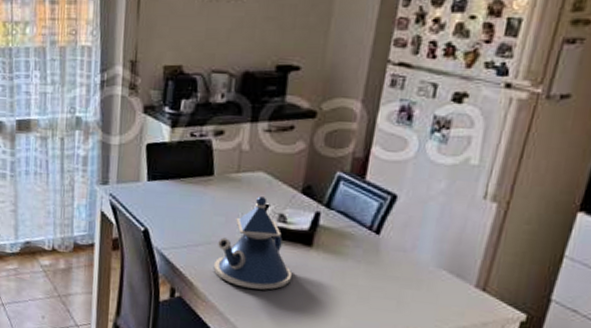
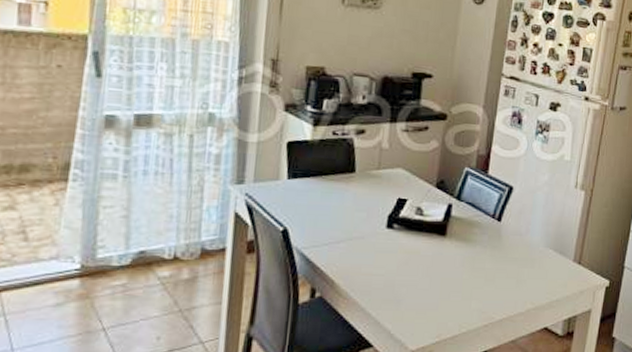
teapot: present [213,196,293,290] -> none [355,191,430,281]

